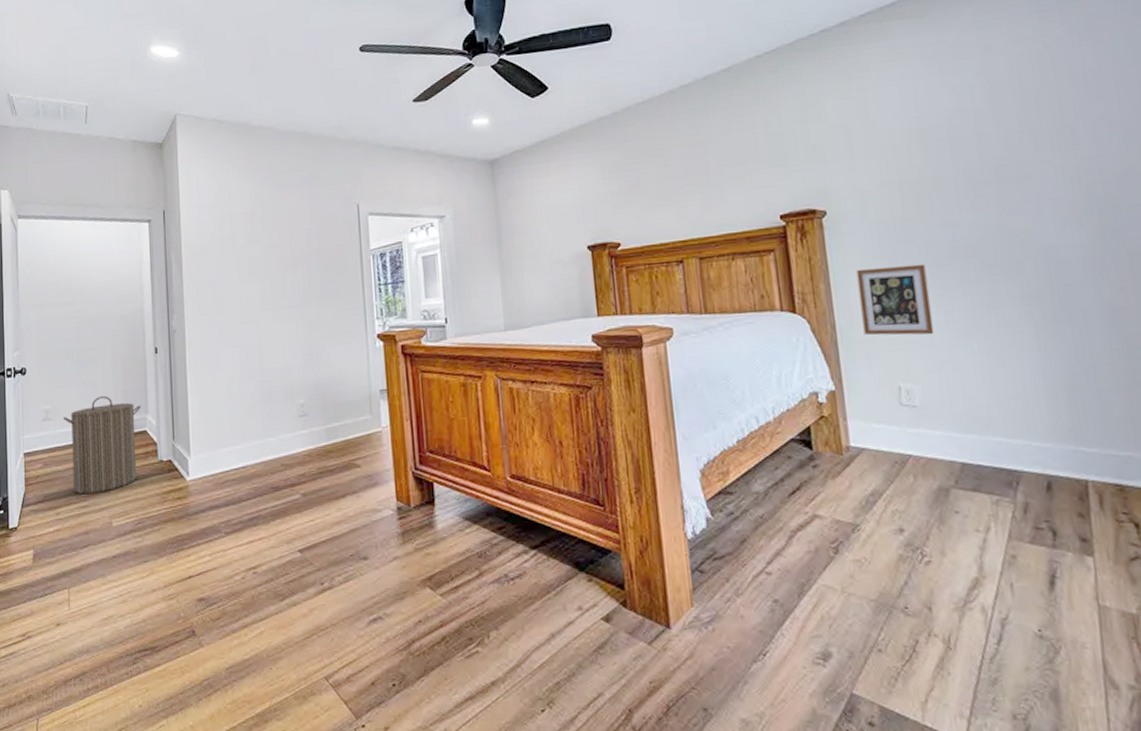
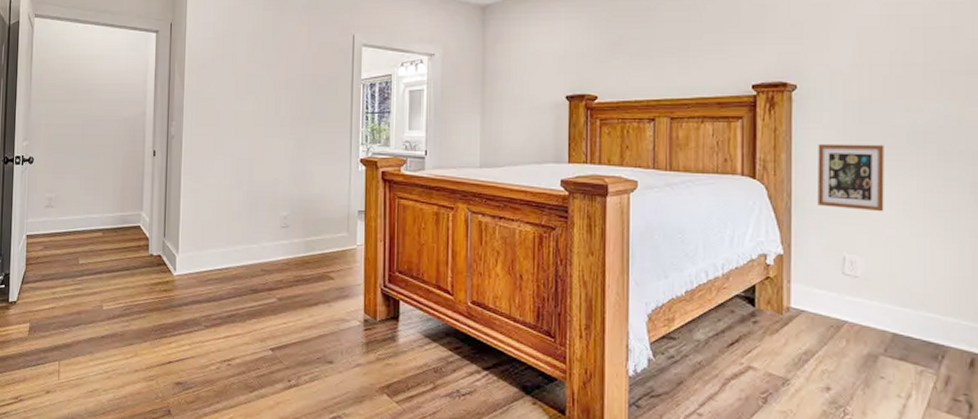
laundry hamper: present [63,396,141,495] -> none [64,191,136,279]

